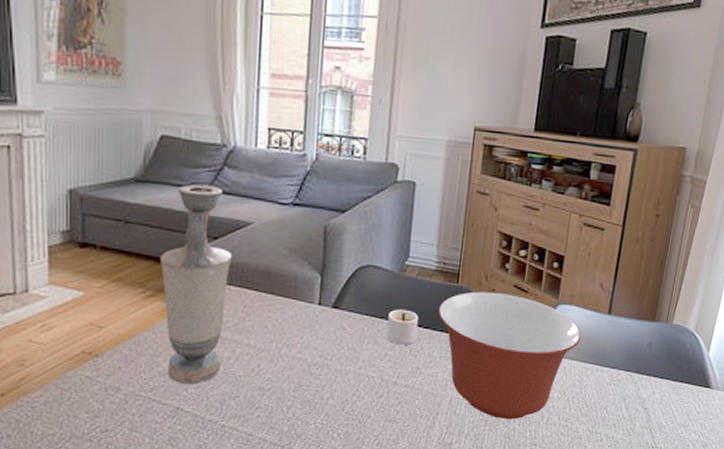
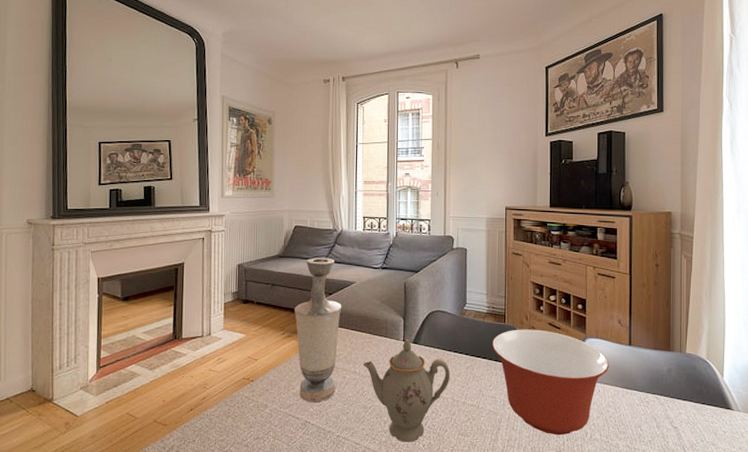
teapot: none [261,302,381,431] -> present [363,339,451,442]
candle: present [386,309,419,345] -> none [454,344,478,372]

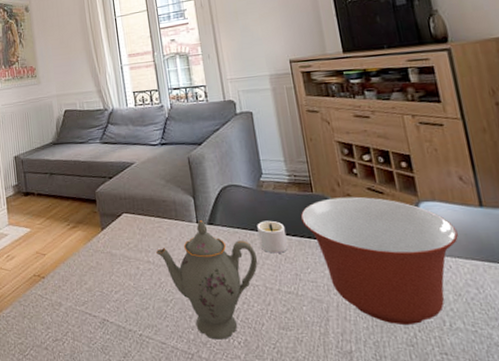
vase: present [294,257,342,403] -> none [75,139,131,299]
candle: none [454,344,478,372] -> present [257,220,288,254]

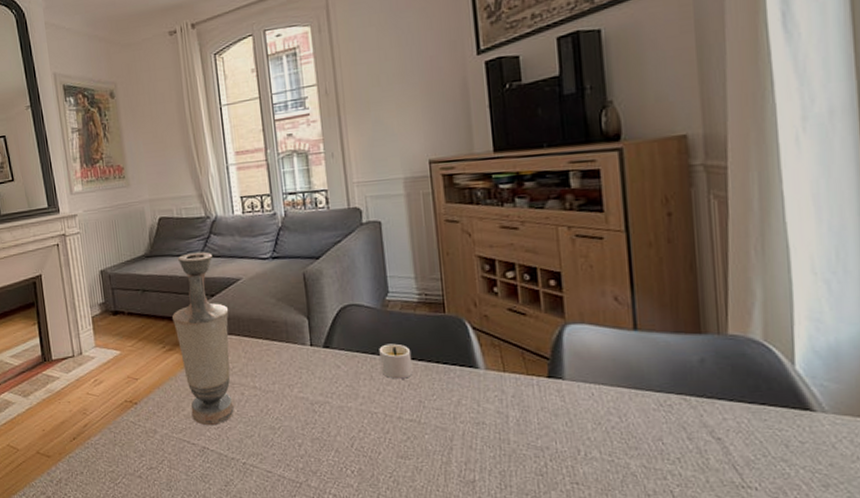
vase: none [75,139,131,299] -> present [171,251,234,426]
teapot: present [156,220,258,340] -> none [264,343,378,468]
mixing bowl: present [300,196,458,326] -> none [429,318,605,455]

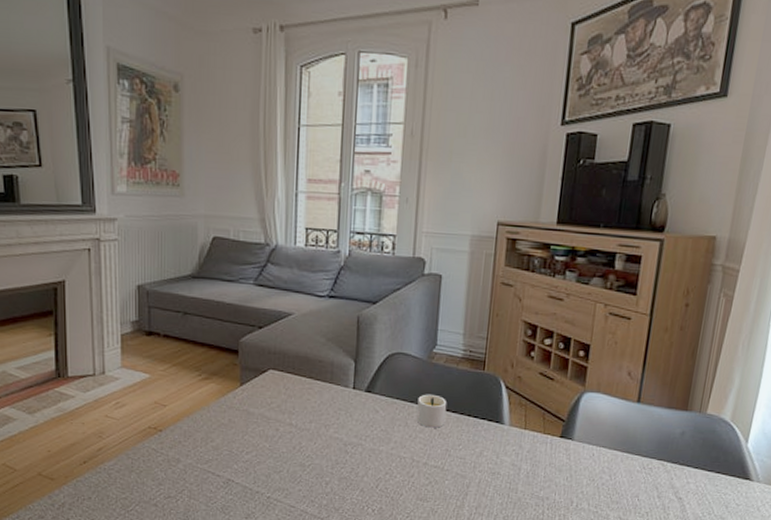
vase: present [171,251,234,426] -> none [212,279,276,459]

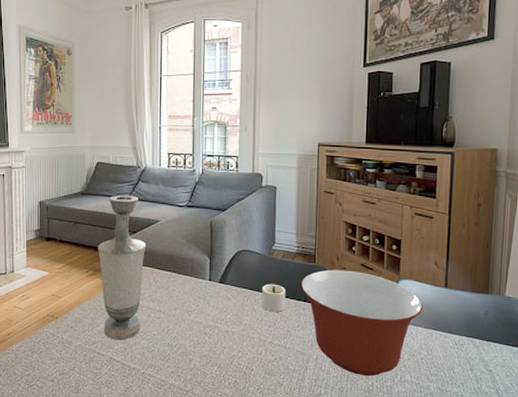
vase: none [212,279,276,459] -> present [97,195,147,341]
mixing bowl: none [465,378,610,504] -> present [300,269,423,377]

